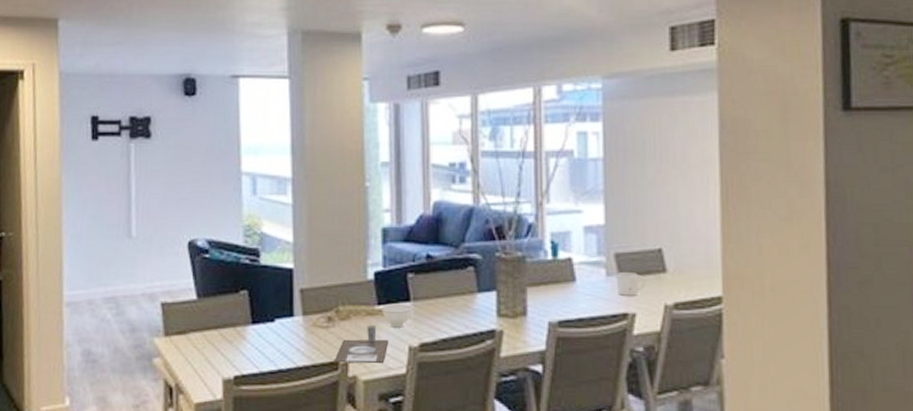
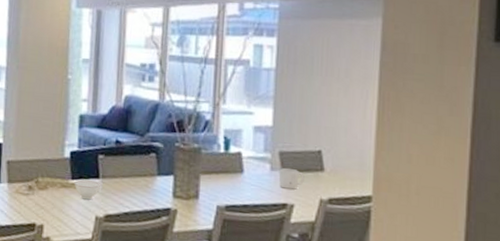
place setting: present [334,325,389,363] -> none [31,196,79,228]

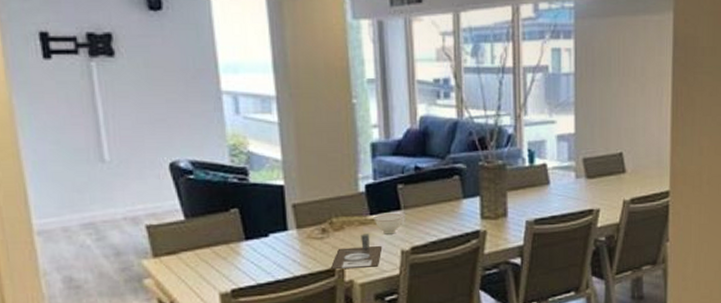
place setting: none [31,196,79,228] -> present [330,234,383,270]
mug: present [279,168,304,190] -> none [585,174,608,195]

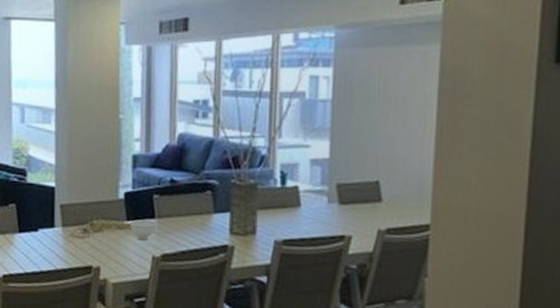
place setting: present [330,234,383,270] -> none [87,237,136,269]

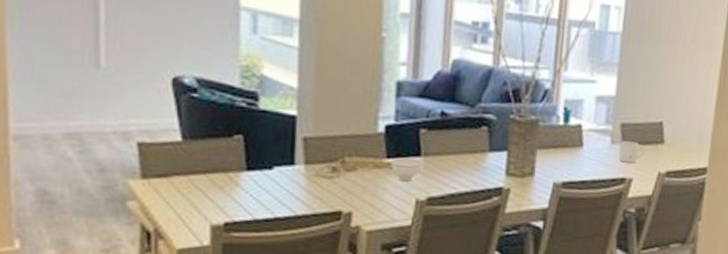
mug: none [337,200,362,221] -> present [619,141,645,163]

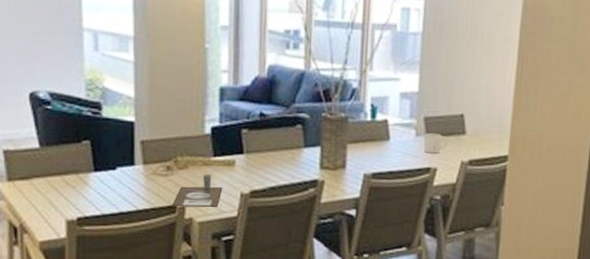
place setting: none [336,178,396,215] -> present [171,174,223,207]
bowl: present [390,157,423,182] -> none [216,155,246,177]

